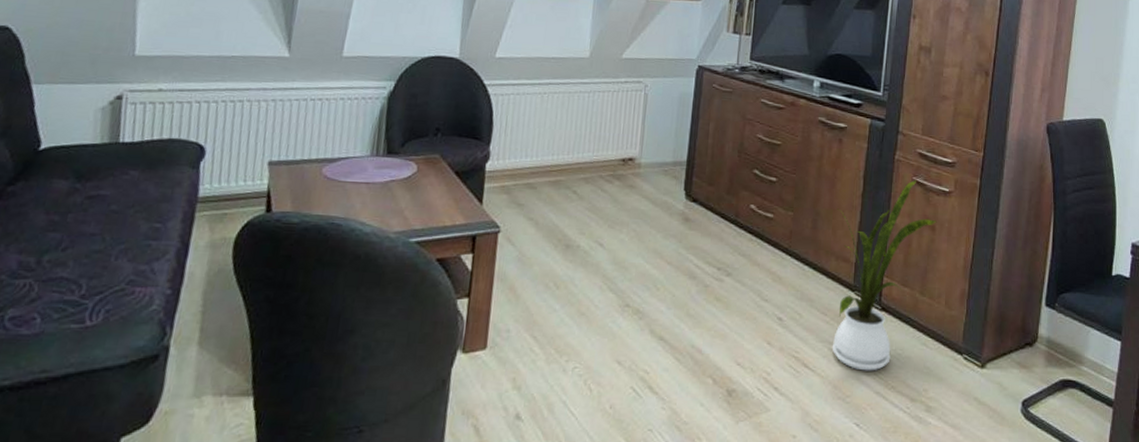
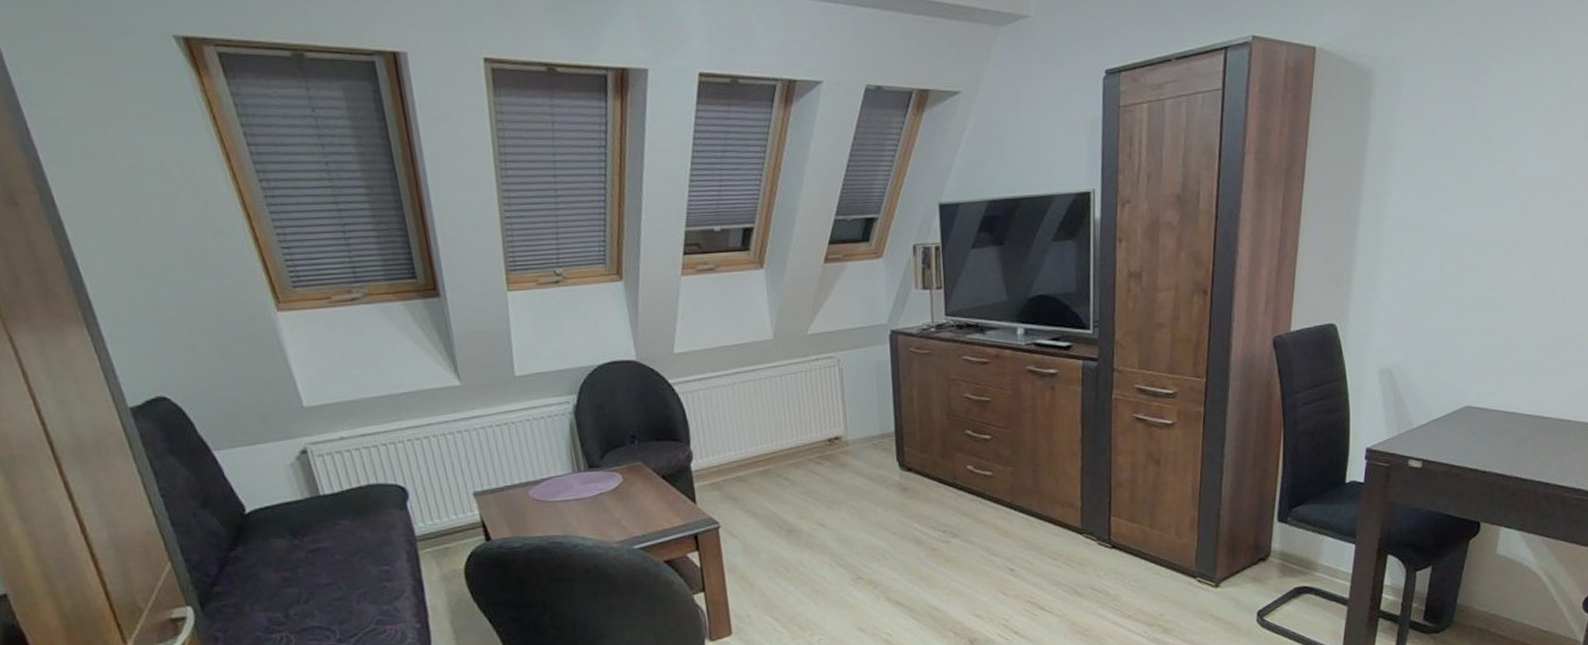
house plant: present [832,180,937,371] -> none [1056,417,1161,606]

